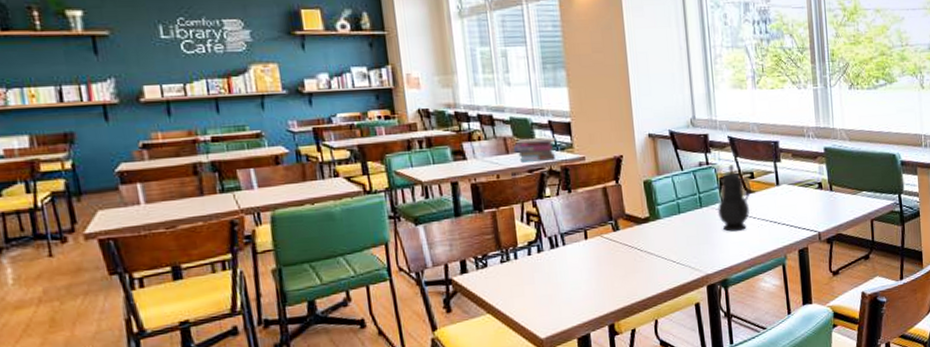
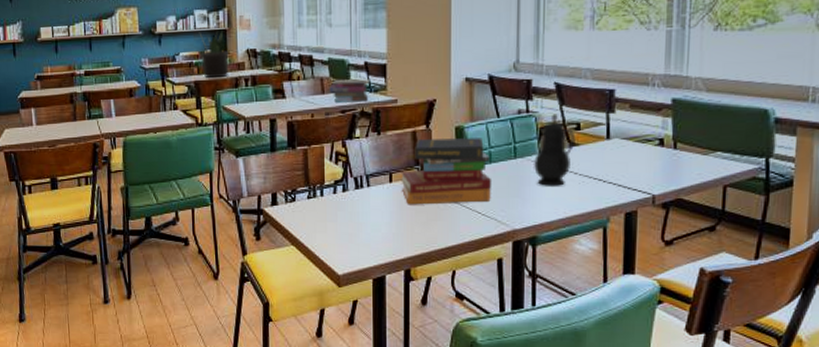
planter: none [358,90,399,140] -> present [199,31,229,78]
books: none [595,190,683,260] -> present [401,138,492,205]

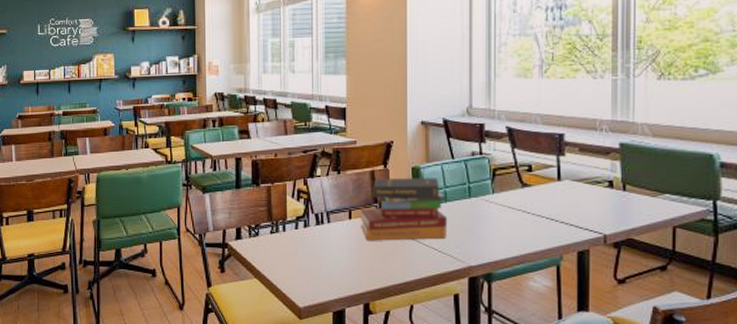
planter: present [199,31,229,78] -> none [170,76,198,119]
books: present [330,78,369,104] -> none [293,120,330,144]
coffeepot: present [533,114,576,186] -> none [487,156,528,225]

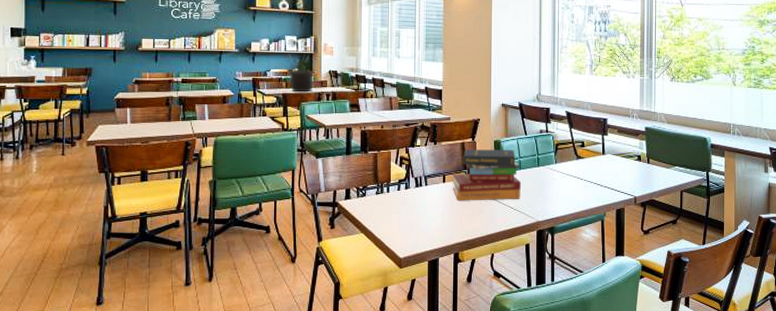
planter: none [170,76,198,119] -> present [288,54,314,91]

